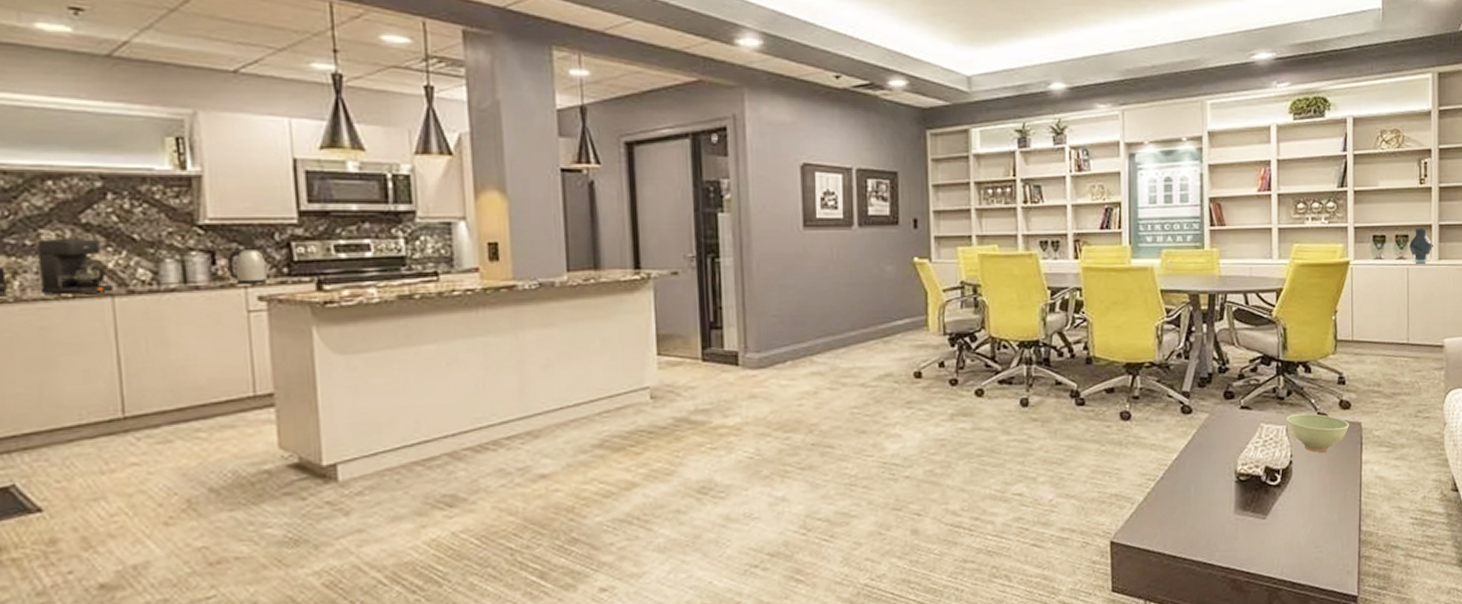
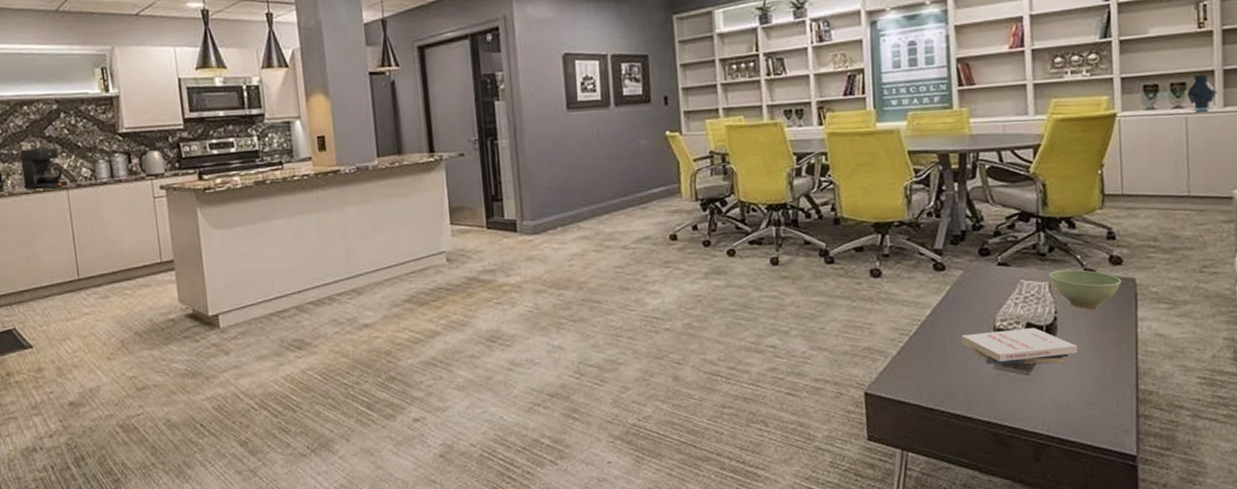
books: none [1205,471,1309,509] -> present [961,327,1078,364]

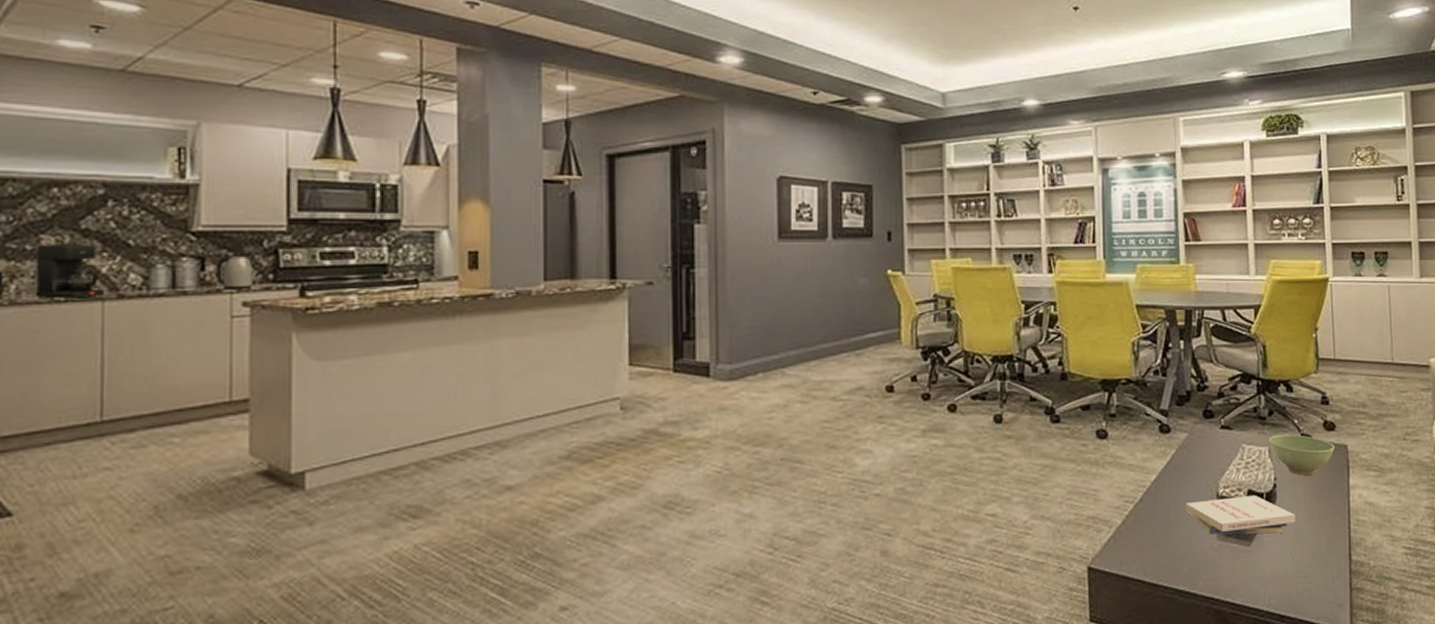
vase: present [1187,75,1216,114] -> none [1389,246,1413,282]

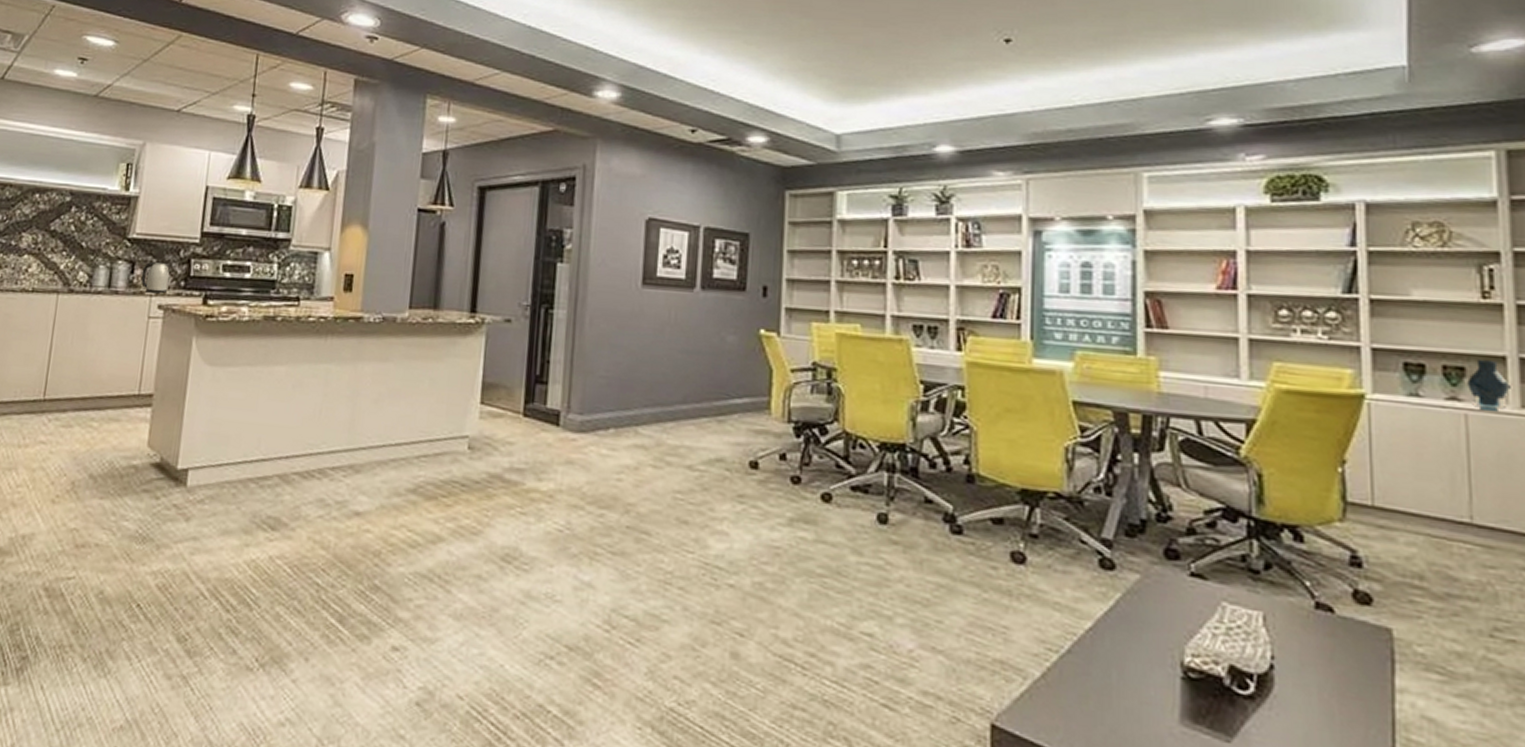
coffee maker: present [34,244,106,299] -> none [12,241,61,290]
books: present [1186,494,1296,535] -> none [1134,666,1304,735]
bowl: present [1269,434,1334,476] -> none [1263,597,1370,662]
vase: none [1389,246,1413,282] -> present [1467,360,1509,413]

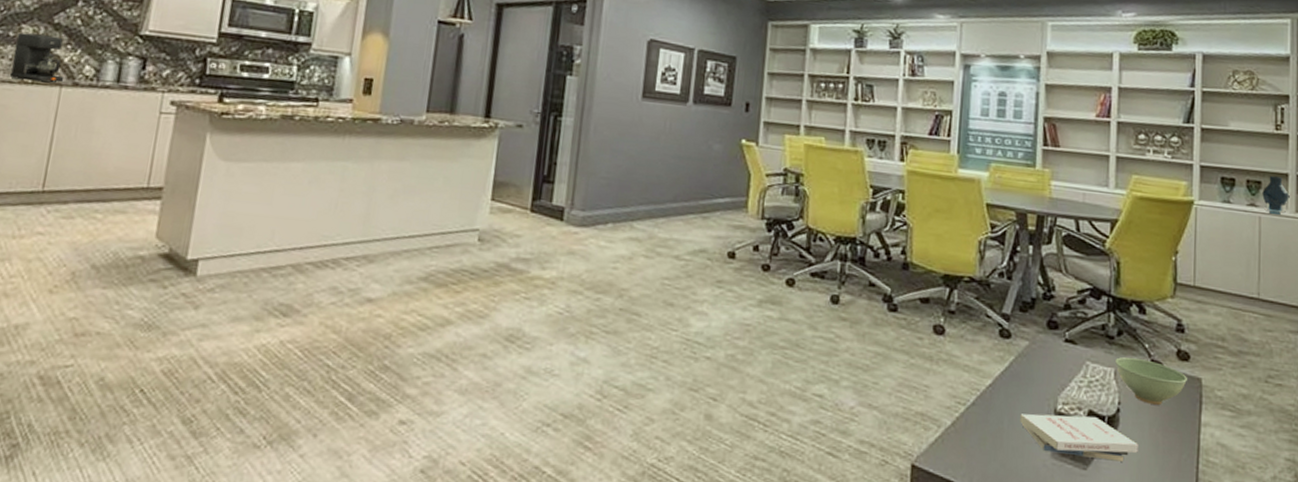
coffee maker: none [12,241,61,290] -> present [9,32,64,83]
kettle: present [141,261,170,294] -> none [153,59,185,91]
books: none [1134,666,1304,735] -> present [1020,414,1138,462]
bowl: none [1263,597,1370,662] -> present [1115,357,1187,405]

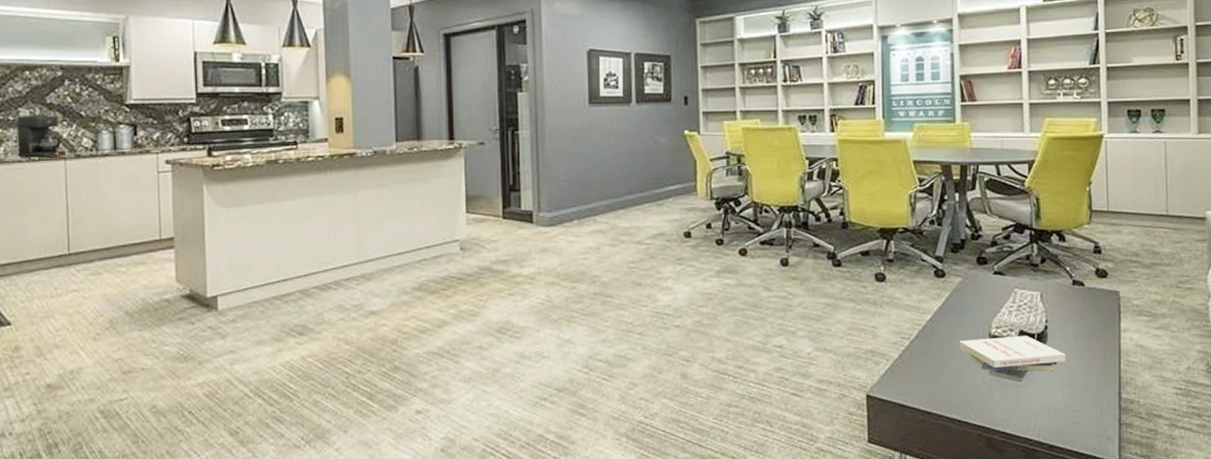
bowl: present [1115,357,1187,405] -> none [1041,280,1106,319]
vase: present [1262,176,1289,216] -> none [1166,103,1191,139]

